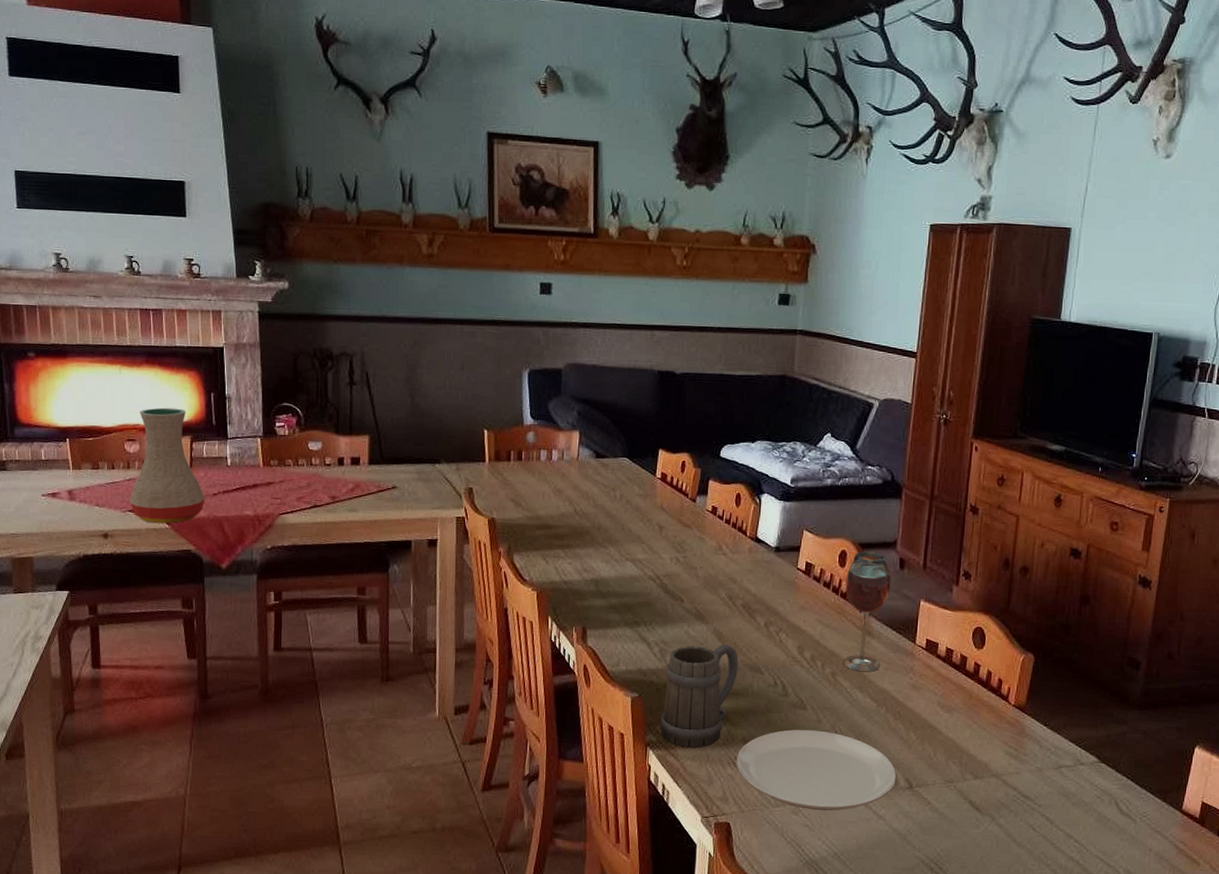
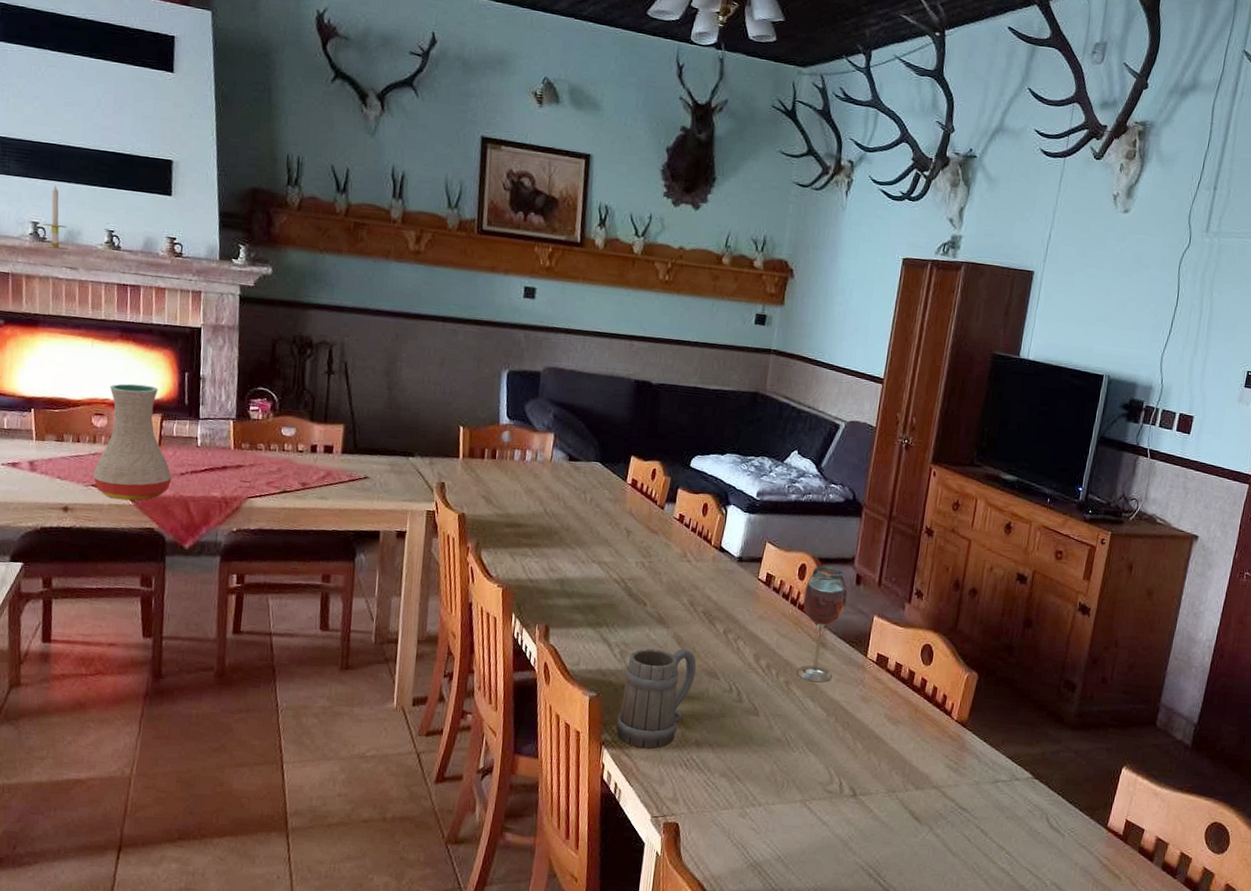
candle: none [65,216,91,279] -> present [41,186,69,250]
plate: present [737,729,896,811] -> none [688,735,842,815]

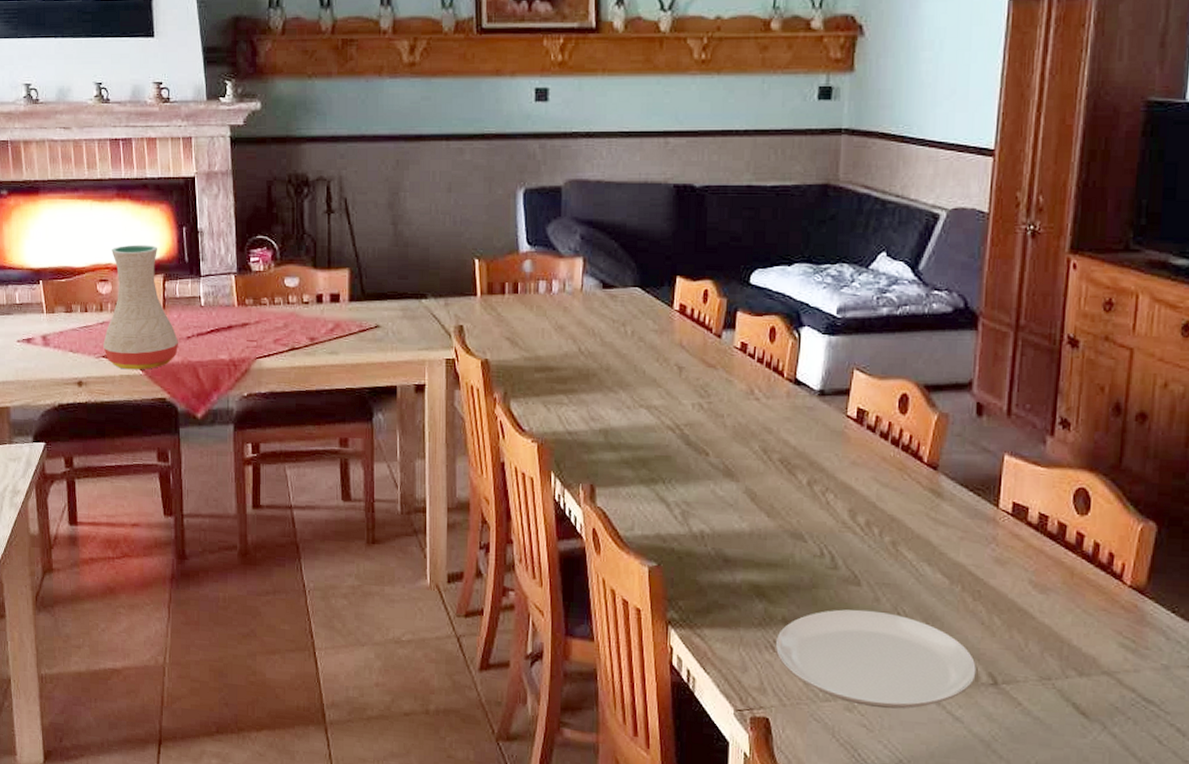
candle: present [41,186,69,250] -> none [35,43,61,109]
beer mug: present [616,648,697,749] -> none [683,506,776,628]
plate: none [688,735,842,815] -> present [776,609,976,709]
wineglass: present [796,566,847,683] -> none [905,394,966,542]

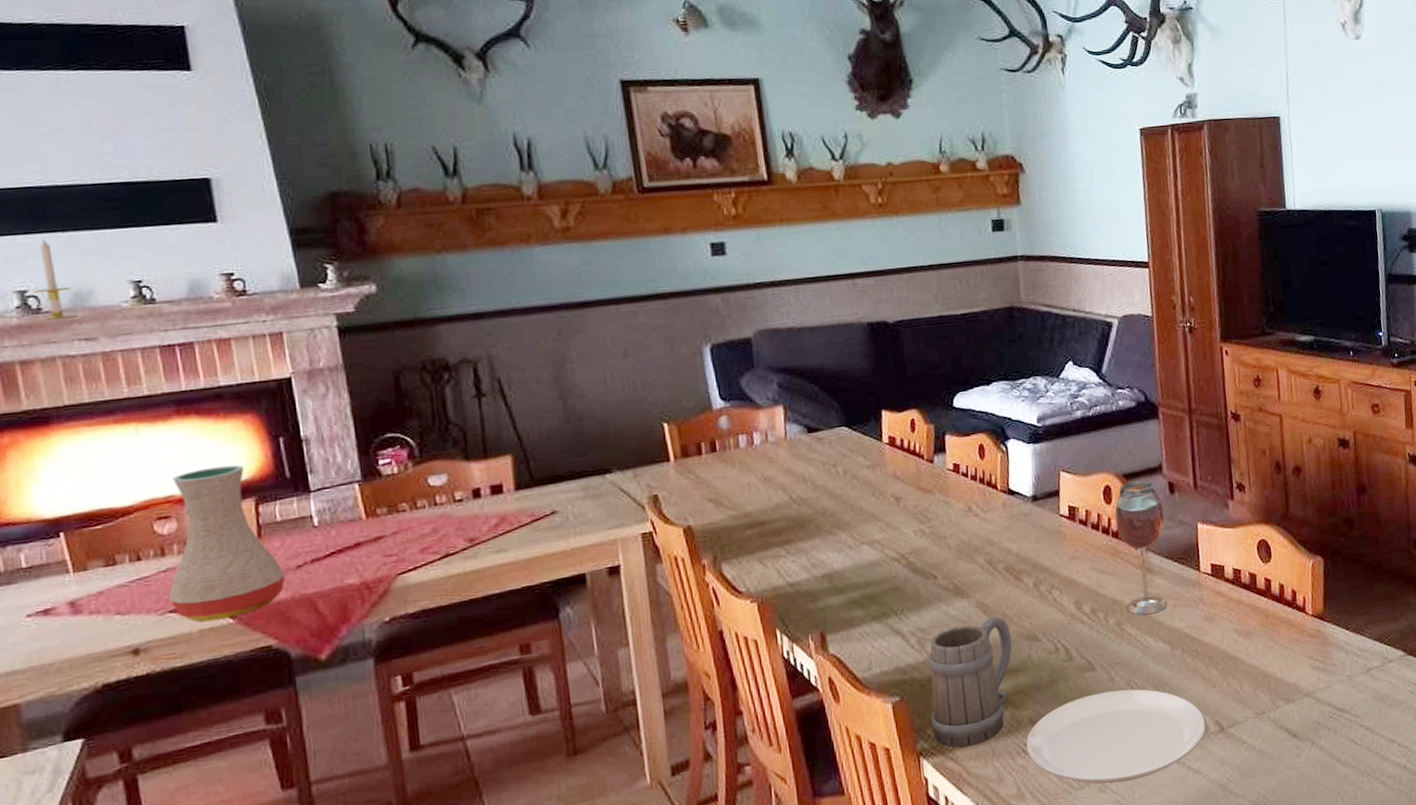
candle: none [35,43,61,109] -> present [35,239,79,321]
beer mug: none [683,506,776,628] -> present [929,616,1013,747]
wineglass: none [905,394,966,542] -> present [1114,481,1167,616]

